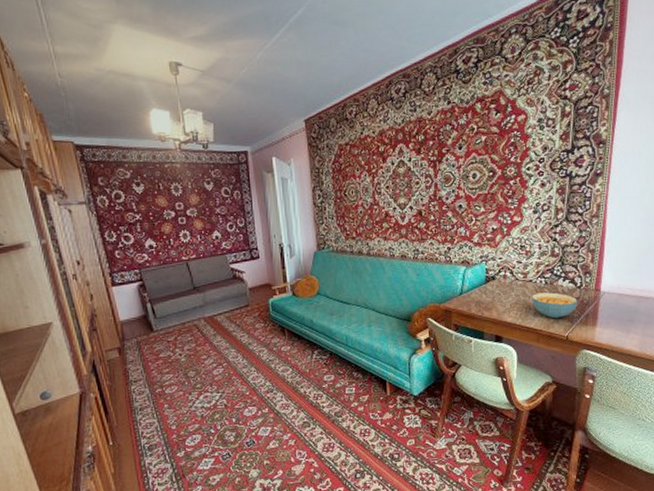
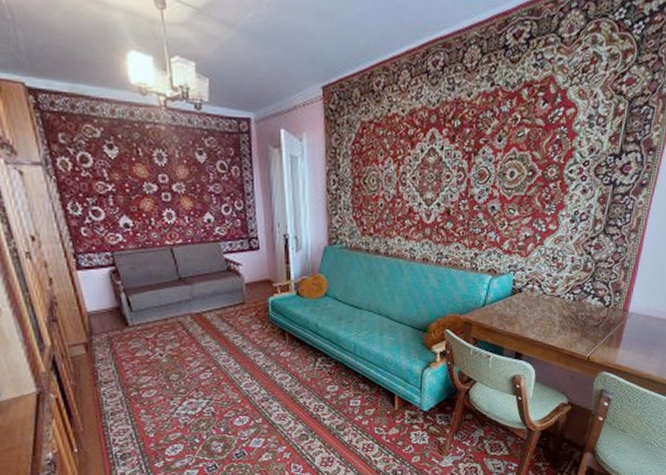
cereal bowl: present [532,292,578,319] -> none [557,310,604,338]

